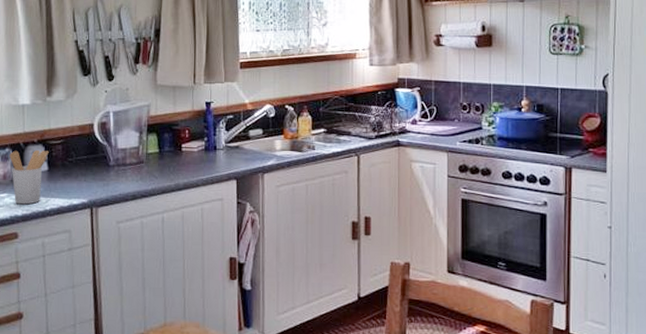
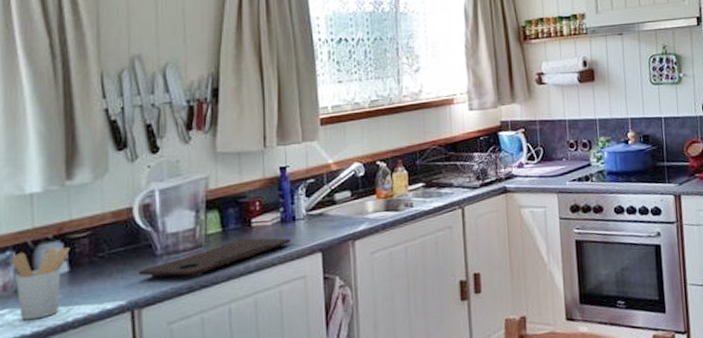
cutting board: none [97,161,213,187] -> present [139,237,292,277]

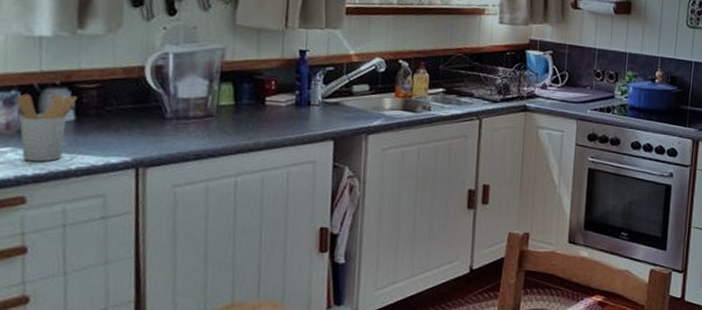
cutting board: present [139,237,292,277] -> none [146,115,305,145]

